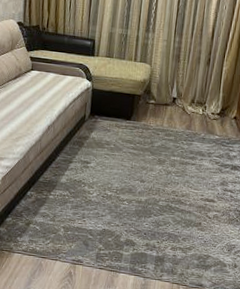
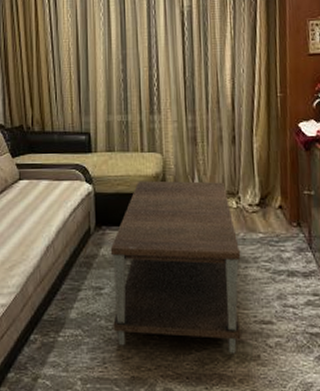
coffee table: none [93,84,200,220] -> present [110,180,241,353]

